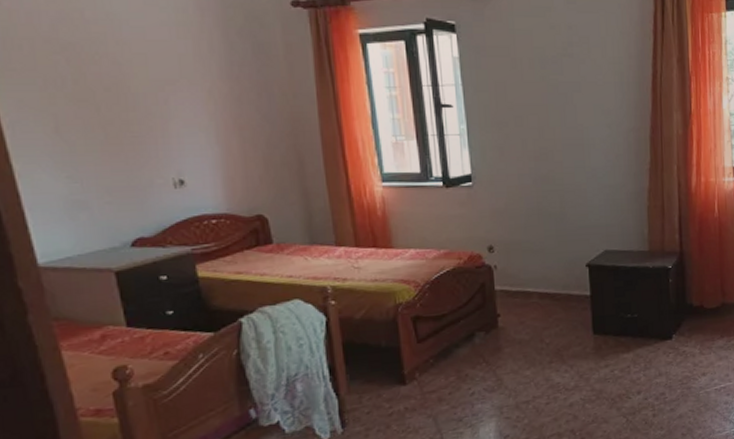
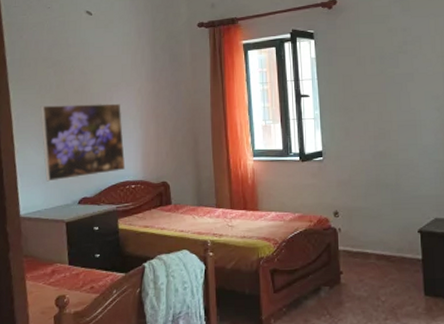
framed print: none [49,107,200,217] -> present [40,103,126,182]

